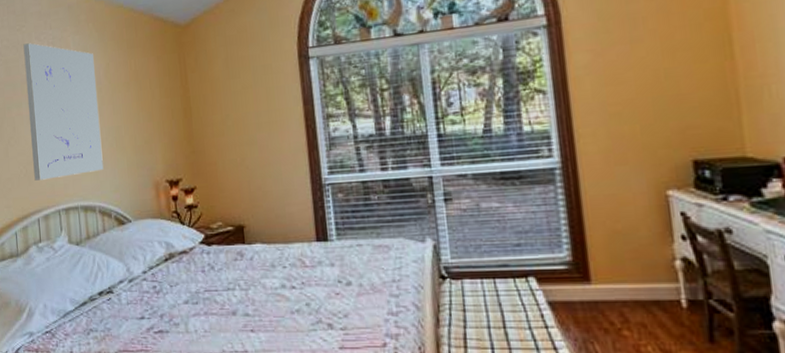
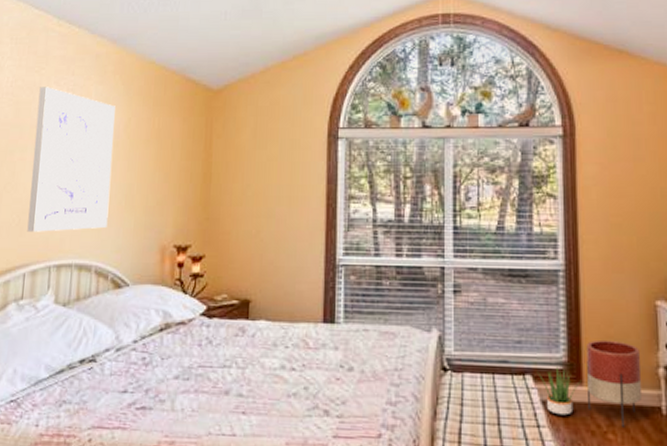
potted plant: none [541,266,589,315] -> present [537,365,581,416]
planter: none [592,235,659,323] -> present [586,339,643,427]

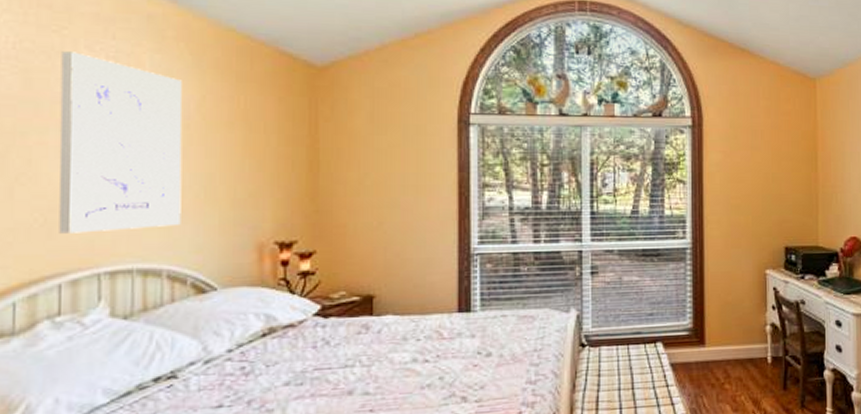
potted plant: present [537,365,581,416] -> none [667,332,704,374]
planter: present [586,339,643,427] -> none [709,306,753,377]

